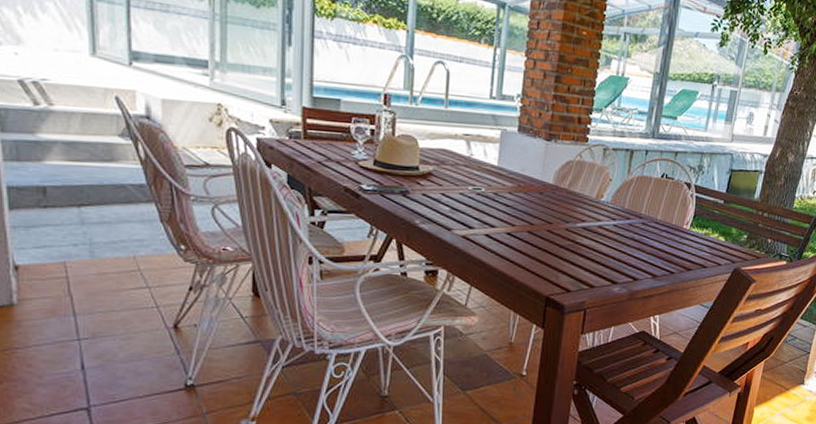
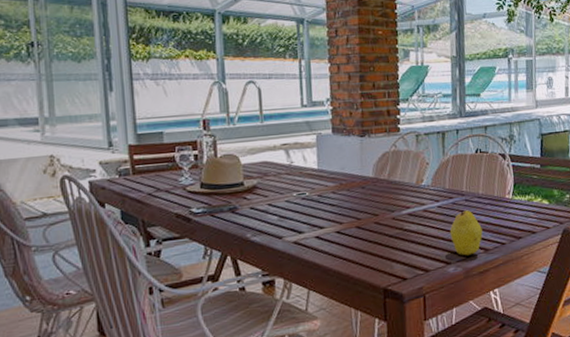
fruit: none [621,233,654,279] -> present [449,210,483,256]

